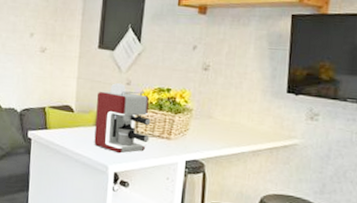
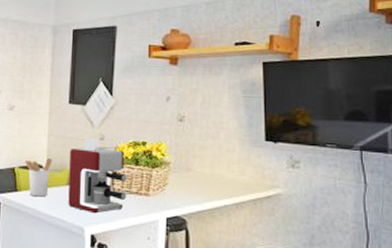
utensil holder: none [54,99,81,136] -> present [24,157,53,197]

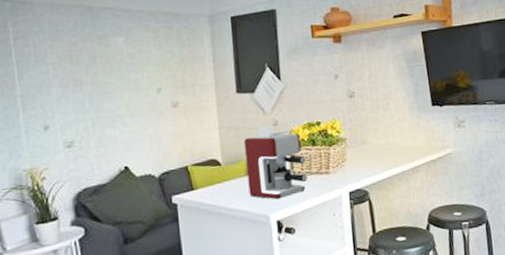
utensil holder: present [24,157,53,197] -> none [197,150,228,193]

